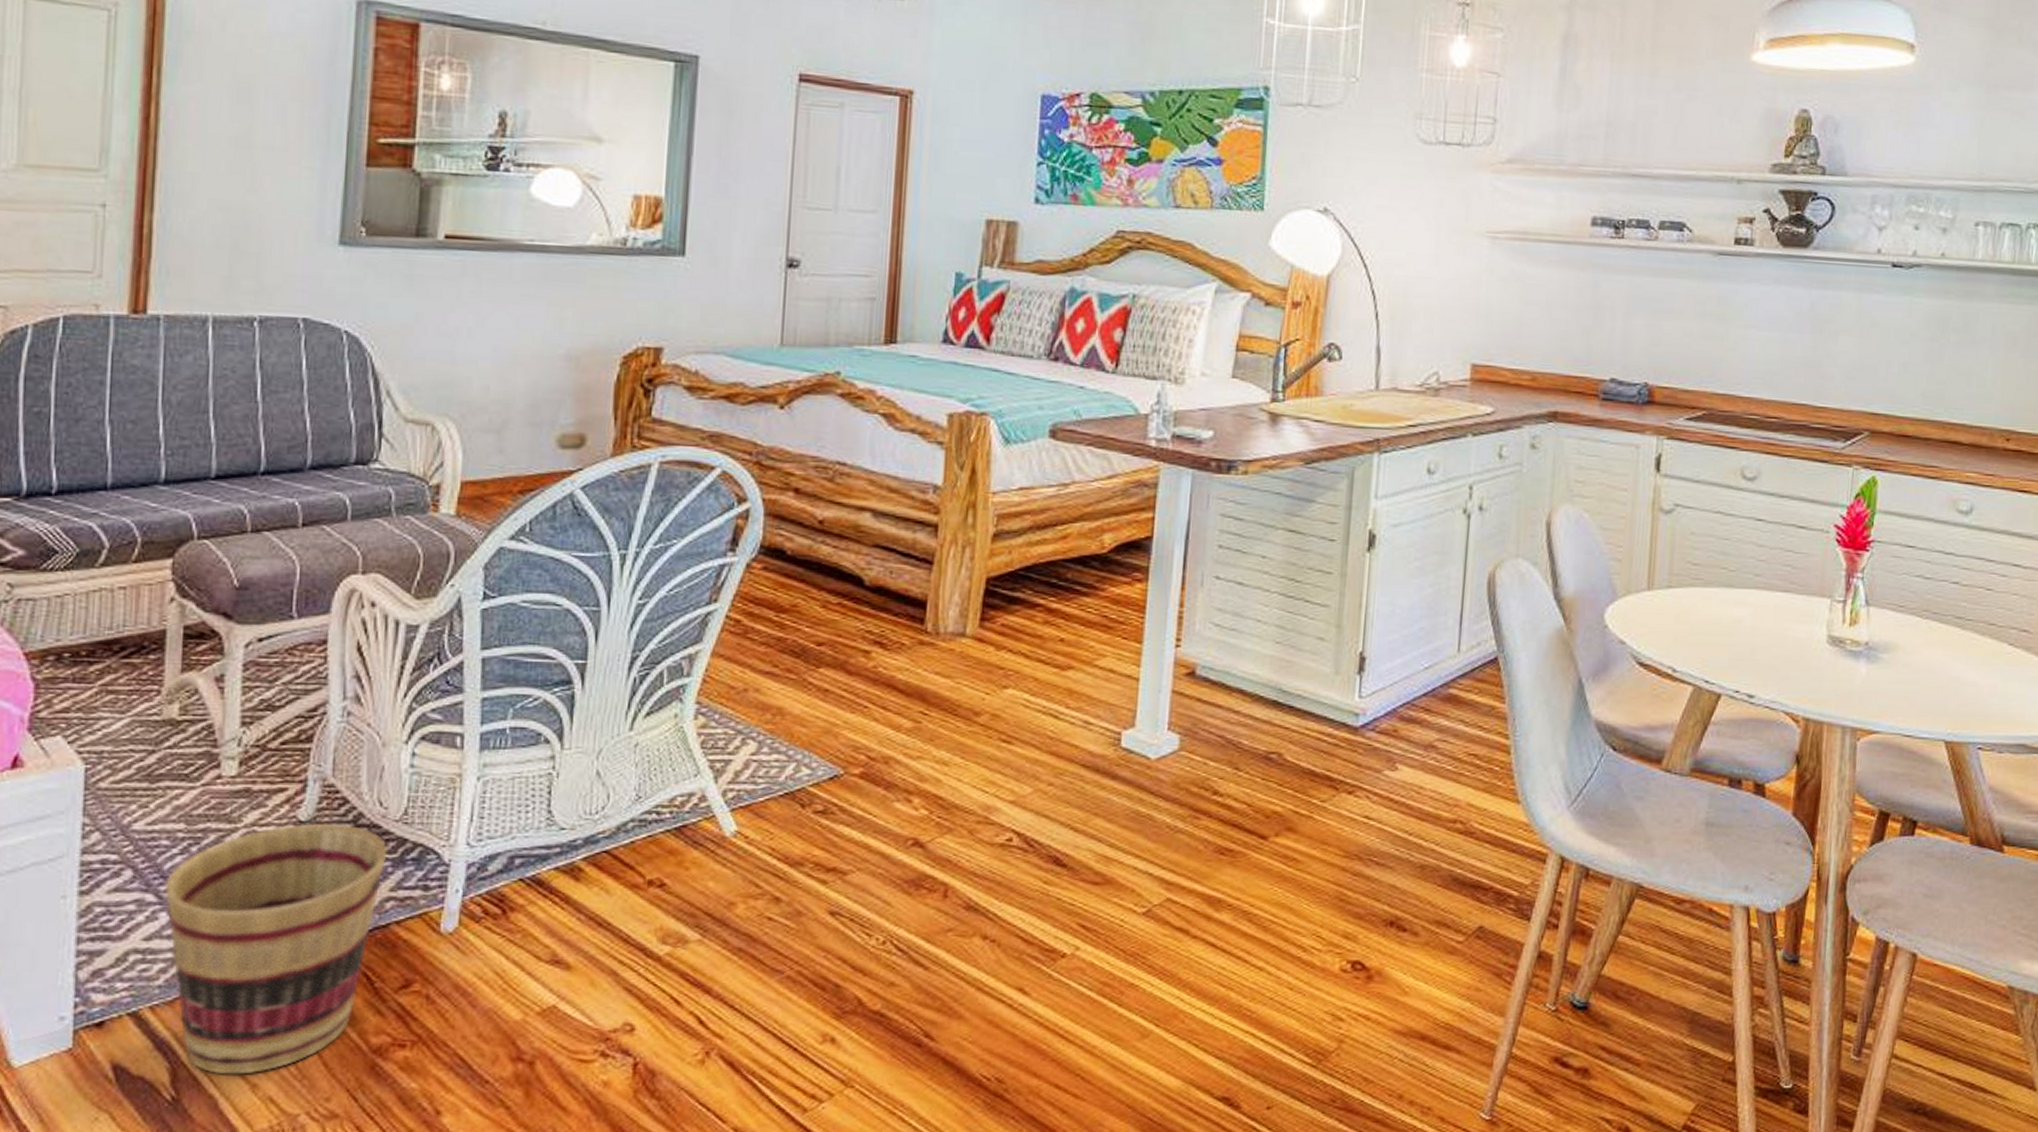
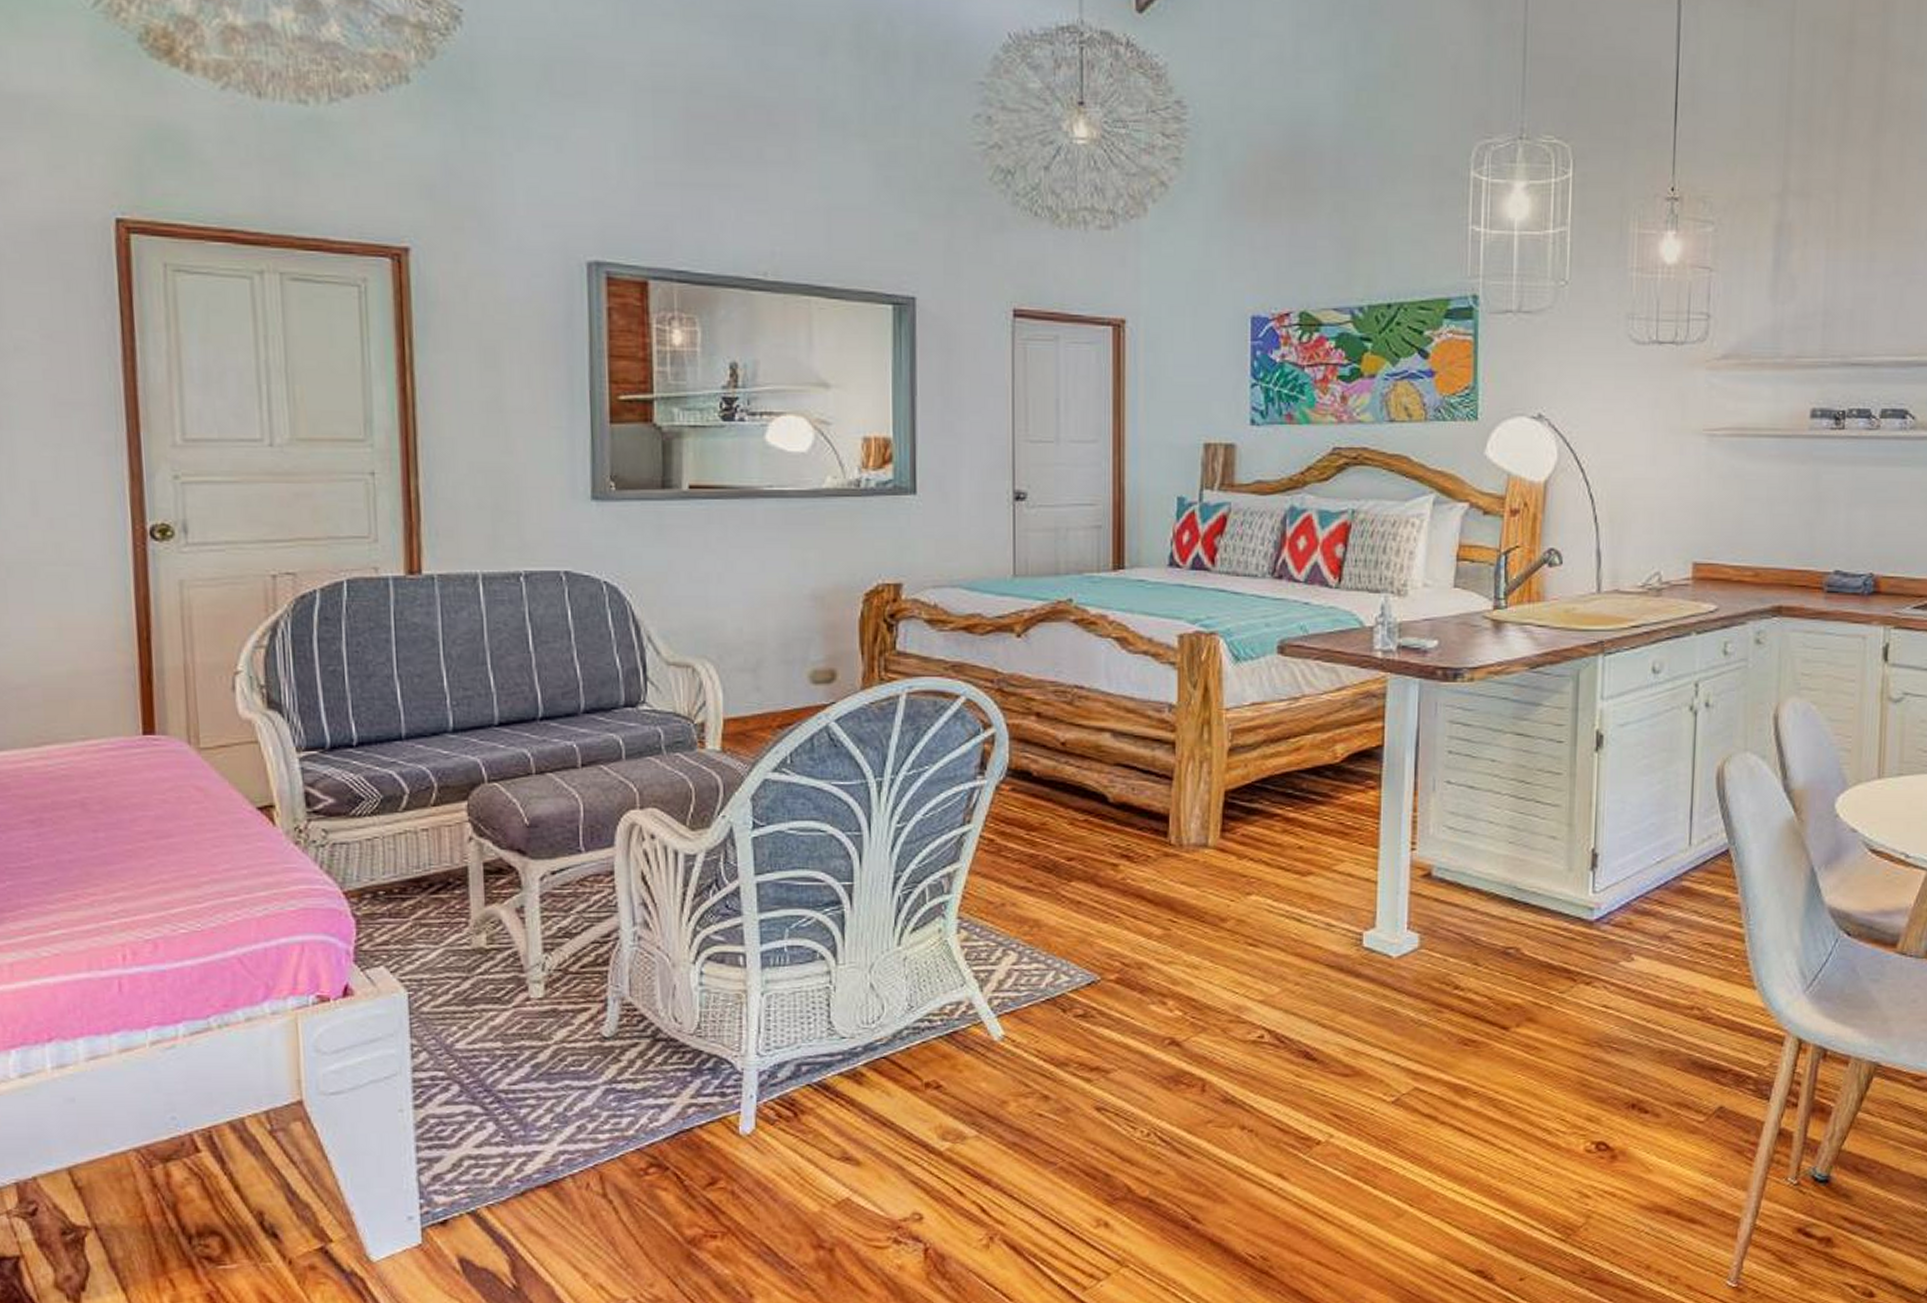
basket: present [164,823,387,1075] -> none [488,1038,685,1265]

